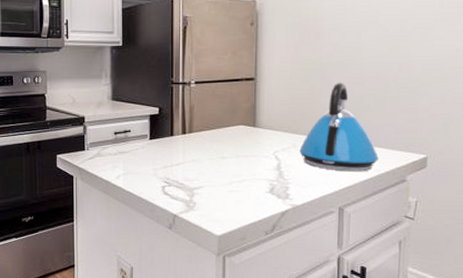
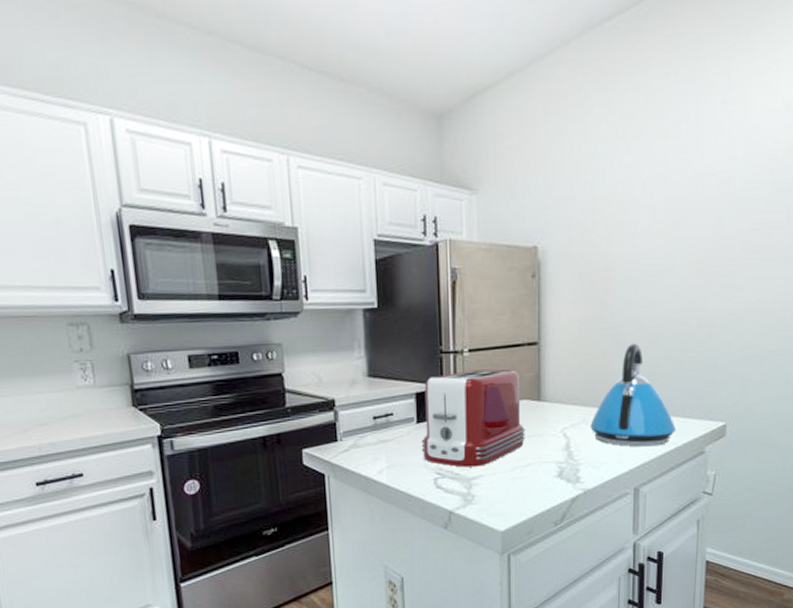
toaster: none [153,99,241,179] -> present [422,369,525,468]

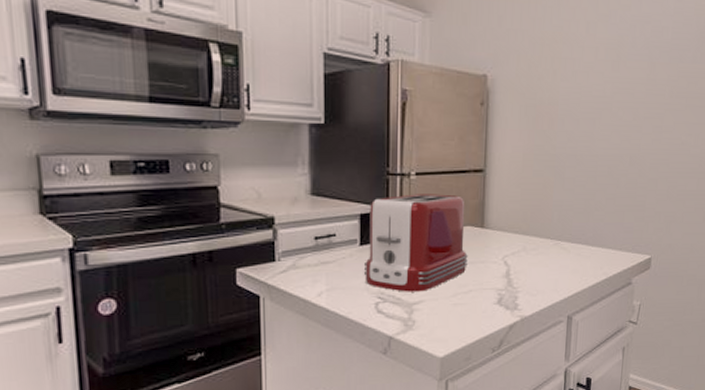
kettle: present [590,343,676,447] -> none [529,176,607,277]

